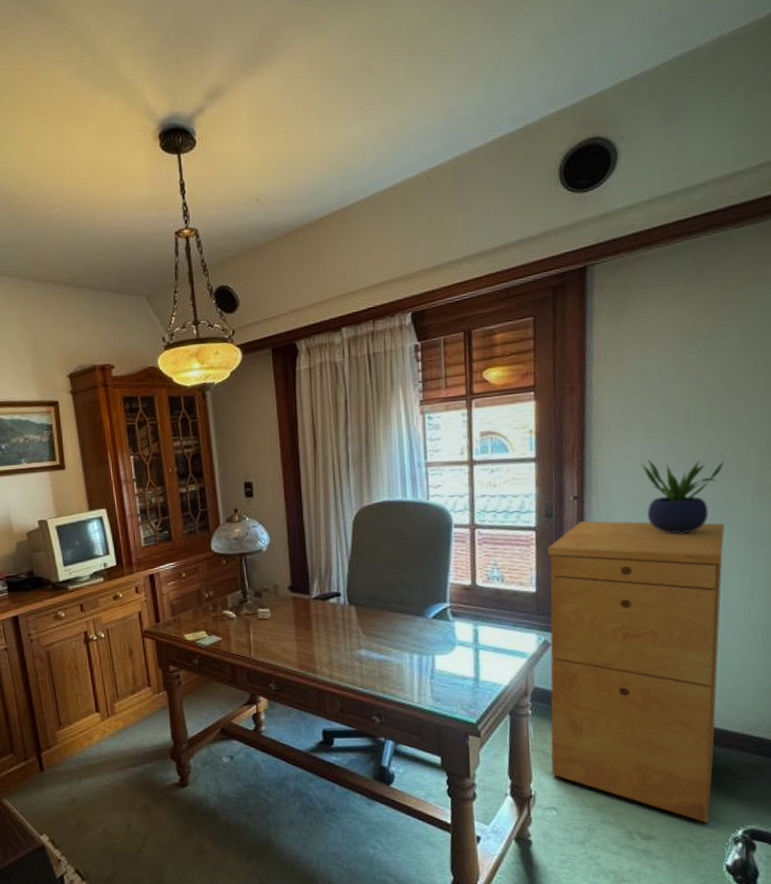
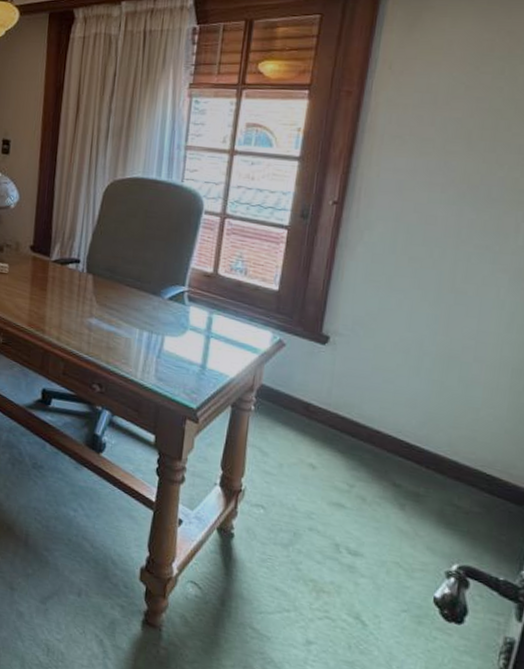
filing cabinet: present [547,521,724,824] -> none [265,227,490,552]
potted plant: present [641,459,724,534] -> none [409,175,501,256]

